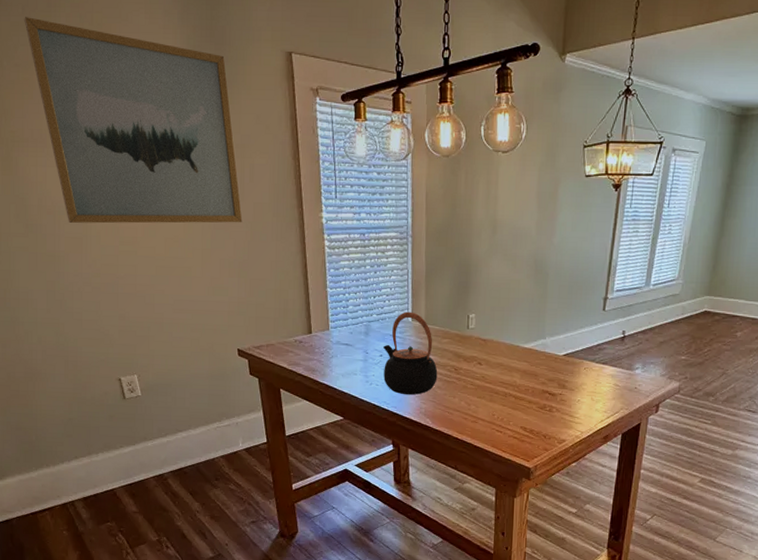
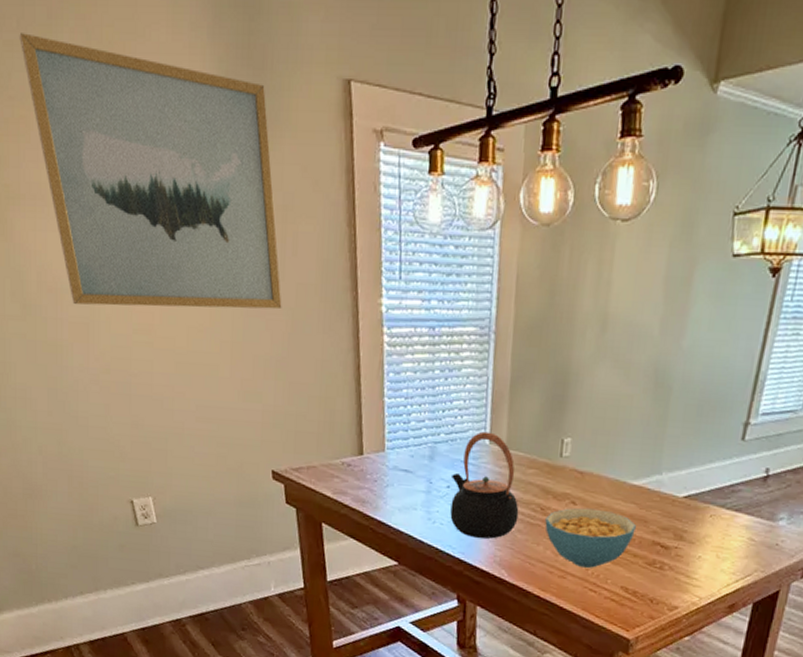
cereal bowl: none [459,367,529,413] -> present [545,508,636,568]

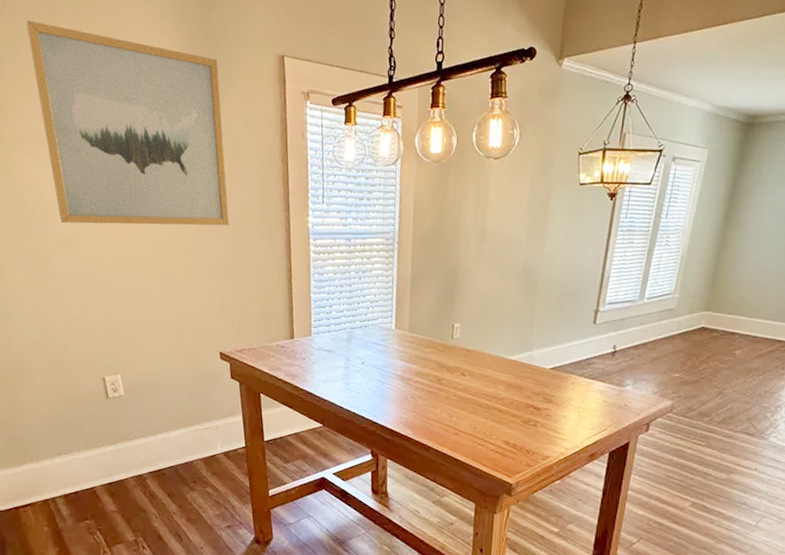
teapot: present [450,431,519,539] -> none [364,319,420,404]
cereal bowl: present [545,508,636,568] -> none [441,378,513,426]

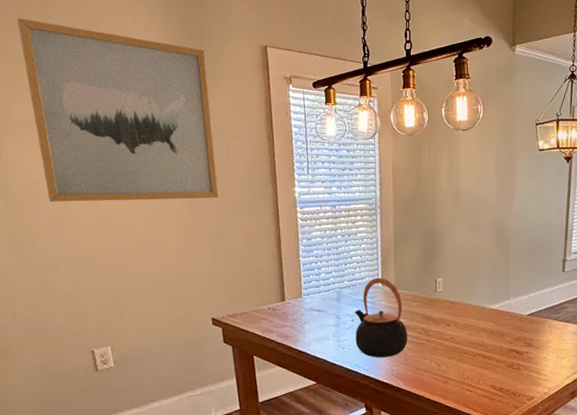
teapot: none [364,319,420,404] -> present [355,277,408,357]

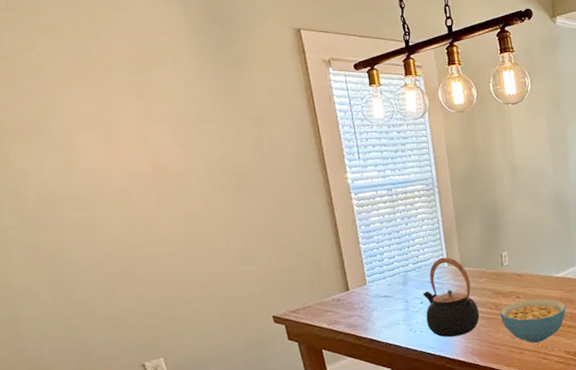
wall art: present [17,18,219,202] -> none [8,10,266,210]
cereal bowl: none [428,328,496,373] -> present [500,298,566,343]

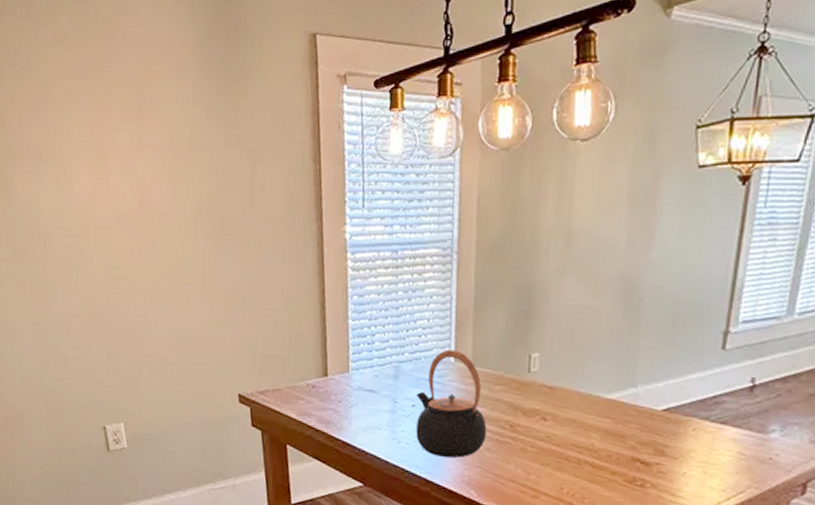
cereal bowl: present [500,298,566,343] -> none [515,424,612,487]

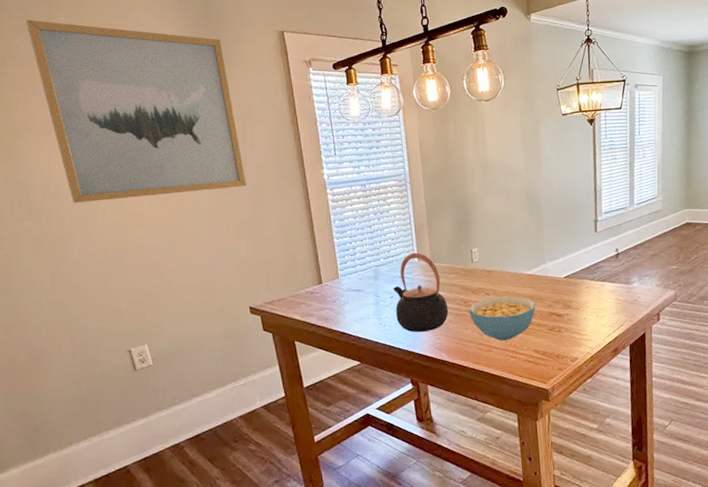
wall art: none [27,18,251,246] -> present [26,20,247,203]
cereal bowl: none [515,424,612,487] -> present [469,296,536,341]

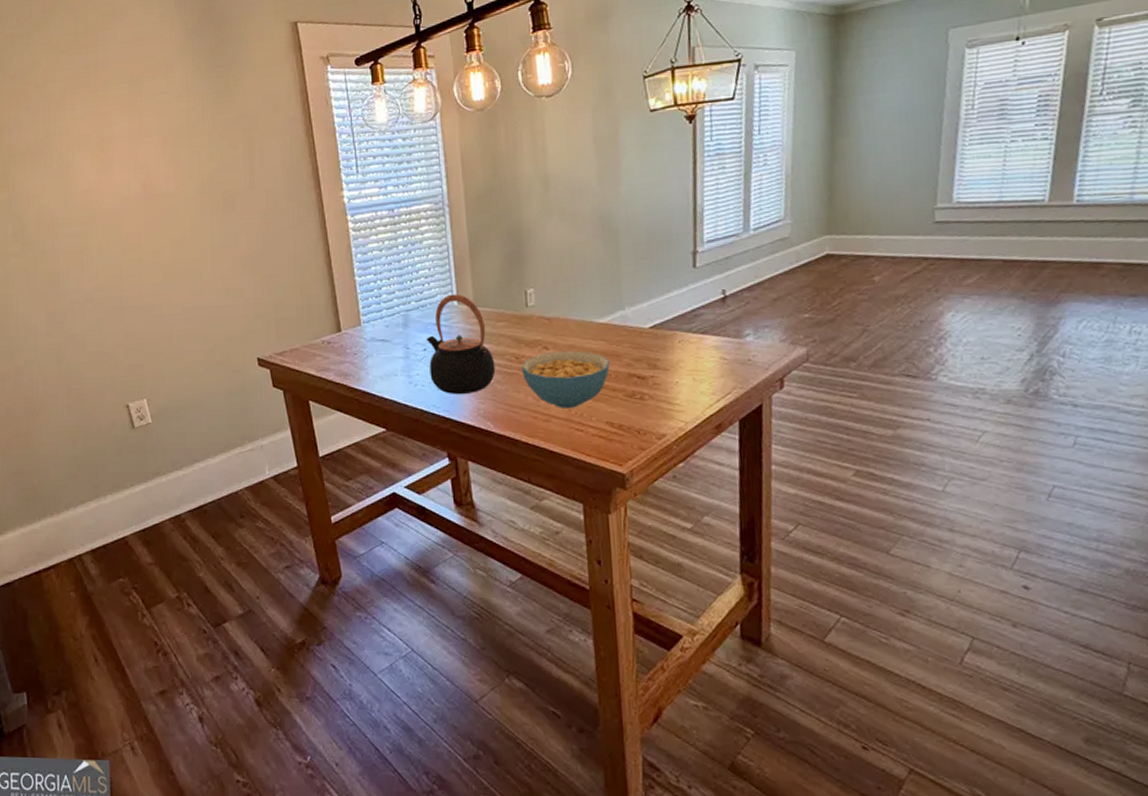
wall art: present [26,20,247,203] -> none [19,27,255,235]

